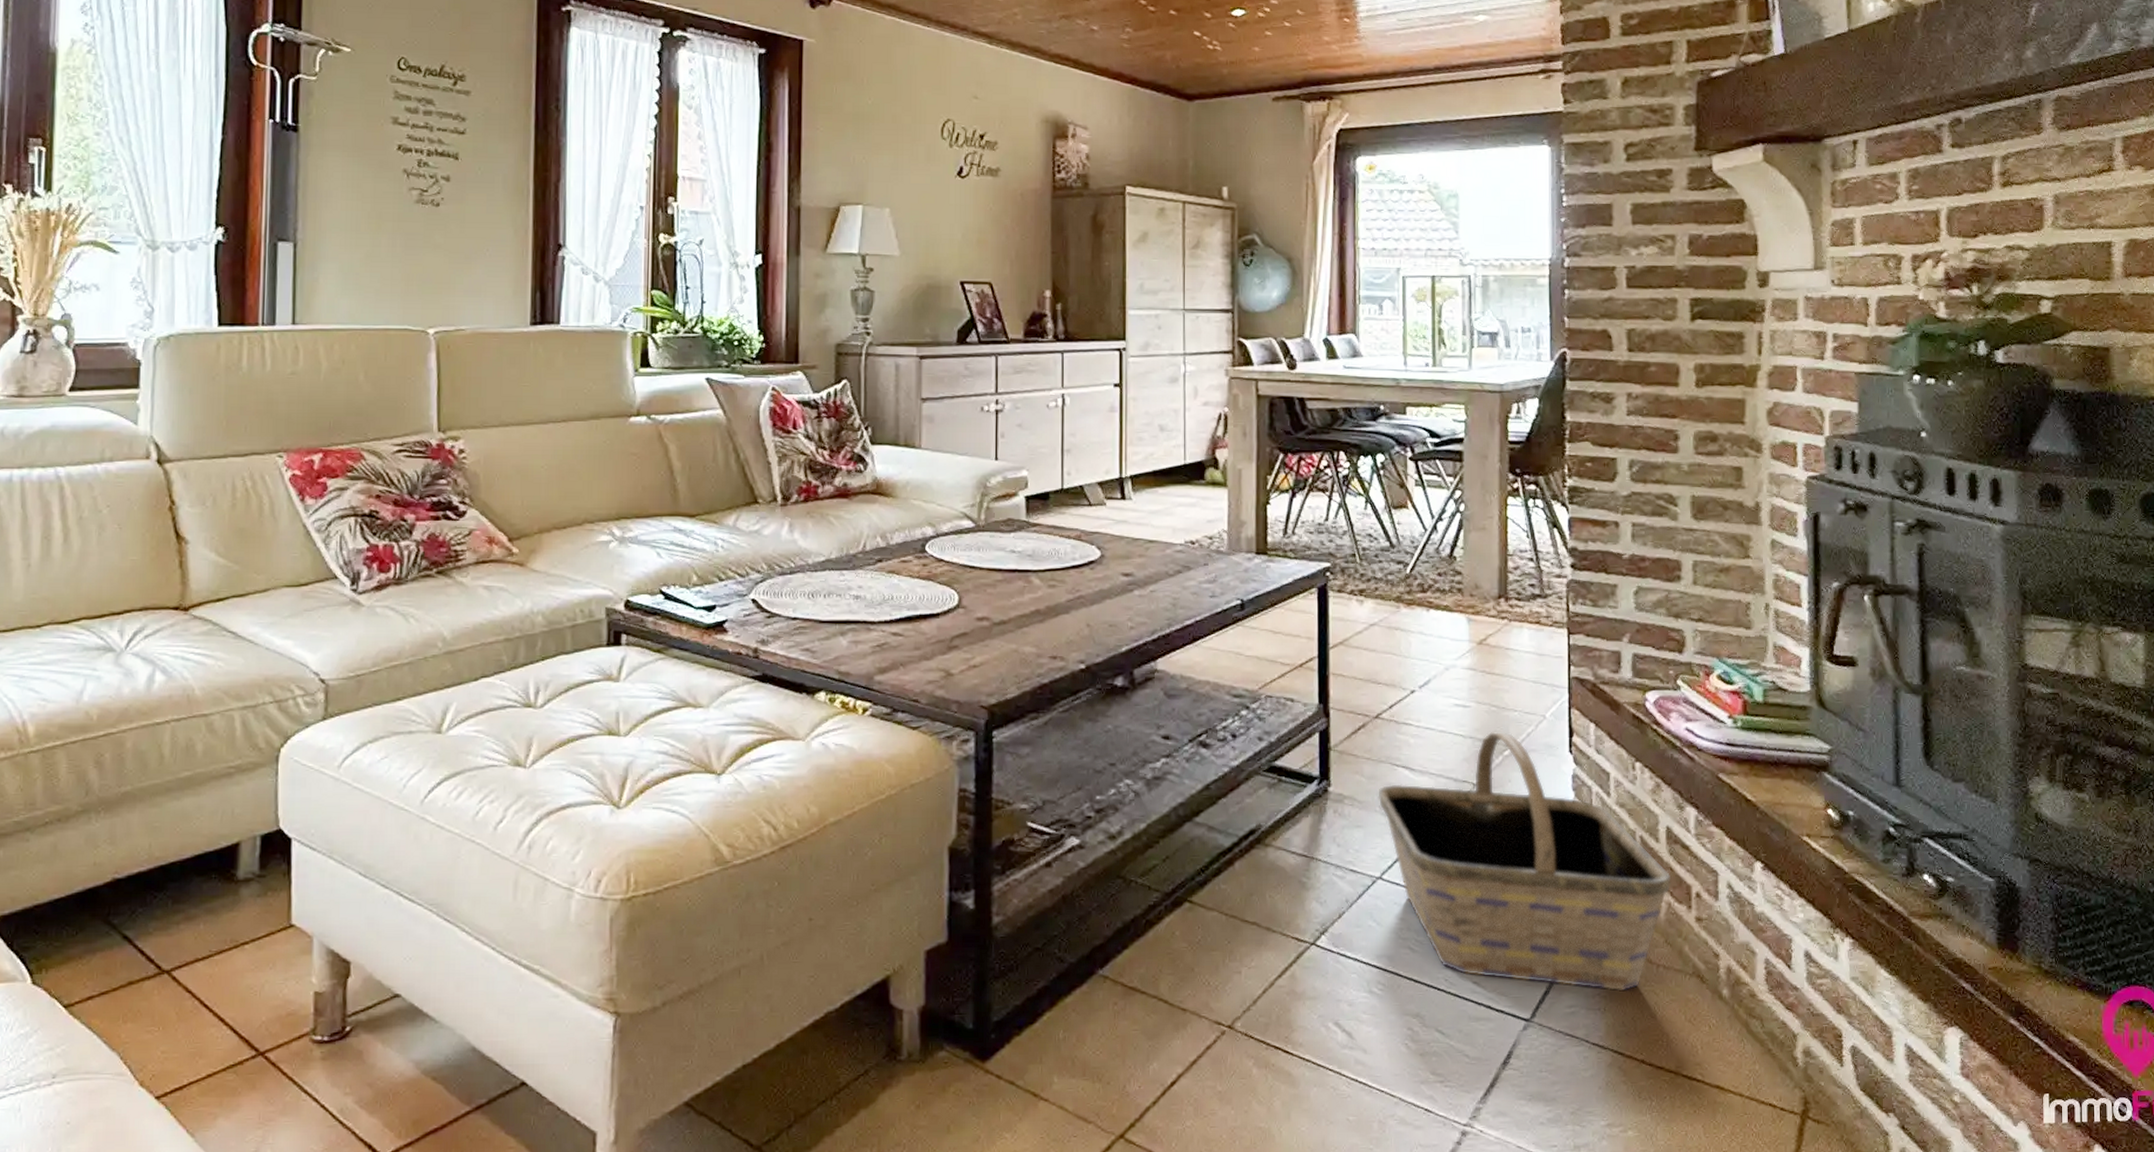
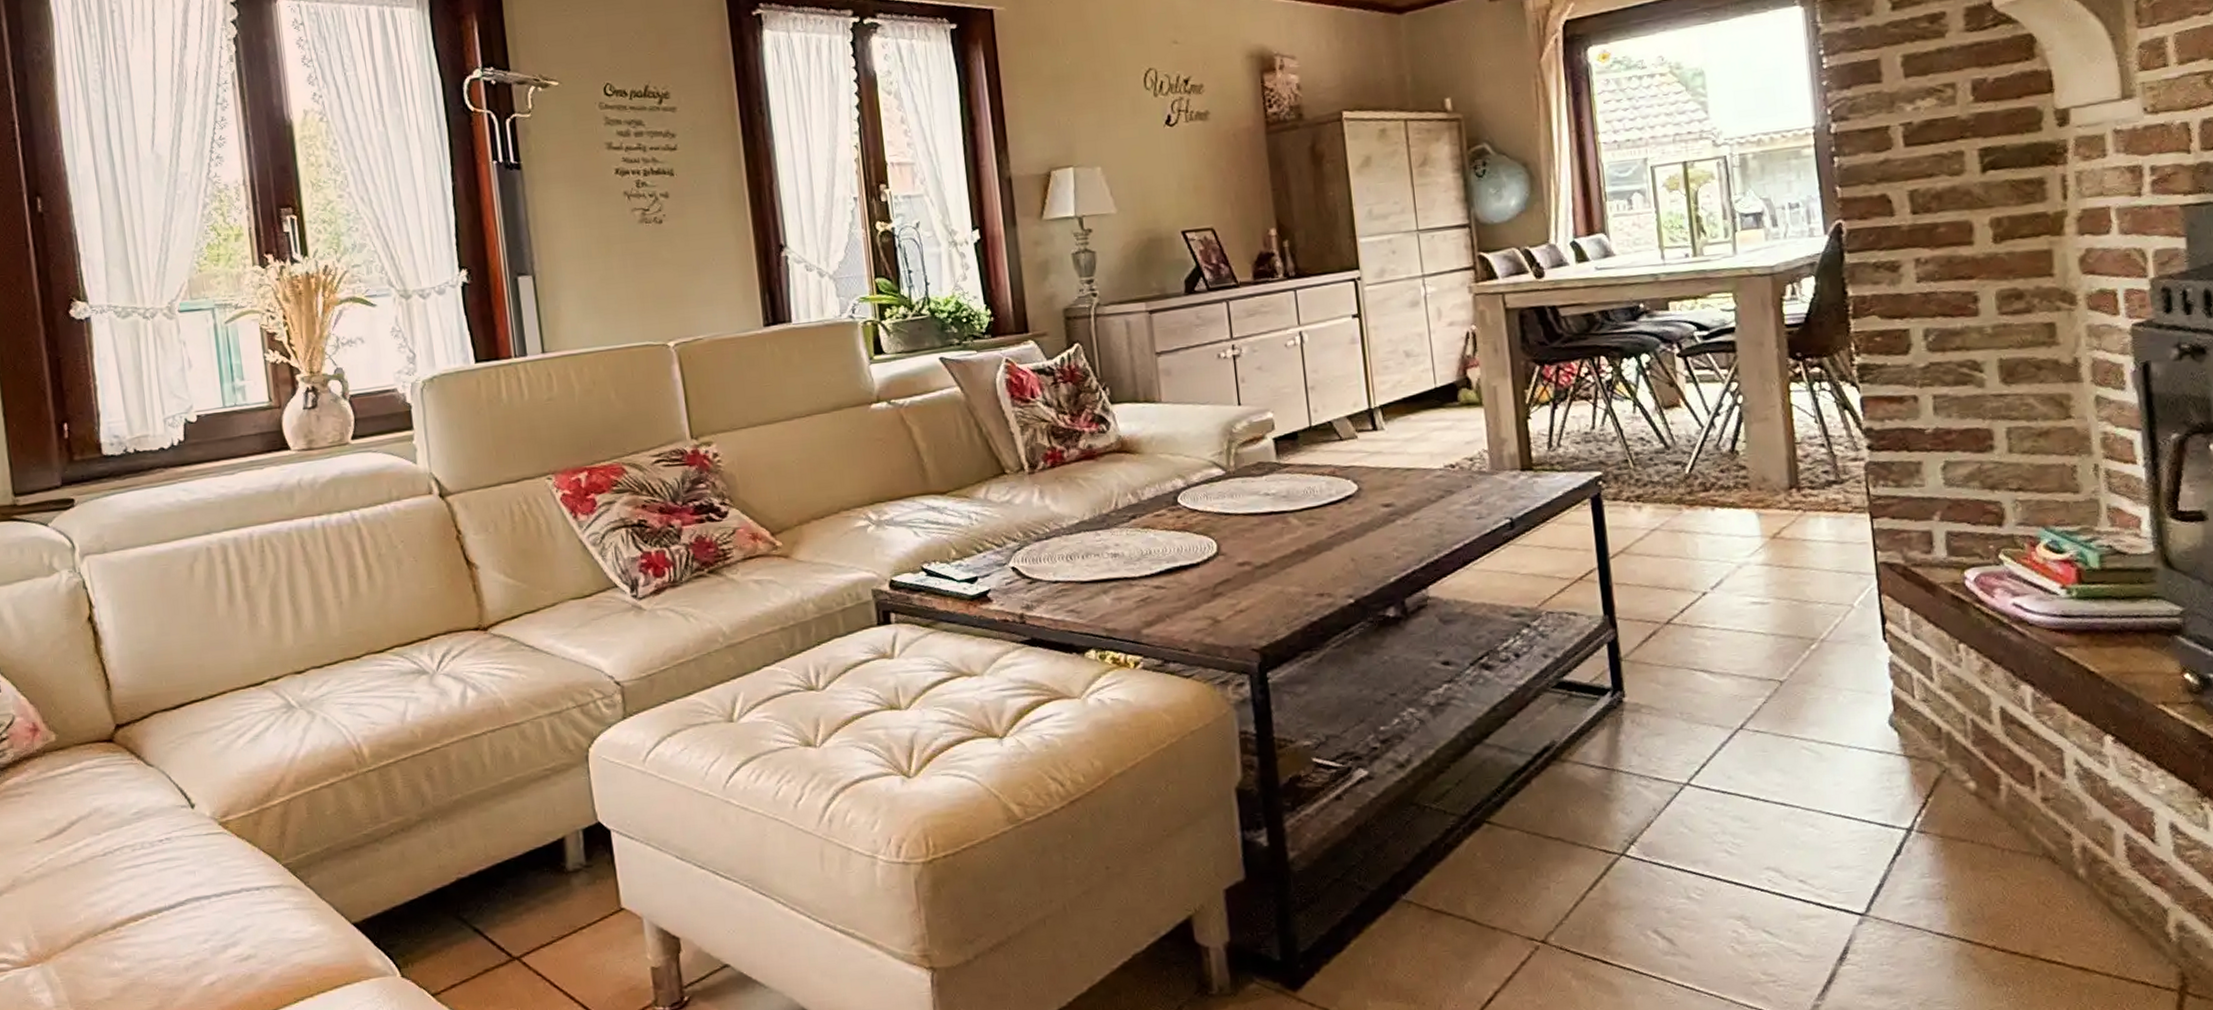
basket: present [1378,732,1672,992] -> none [1677,625,2011,879]

